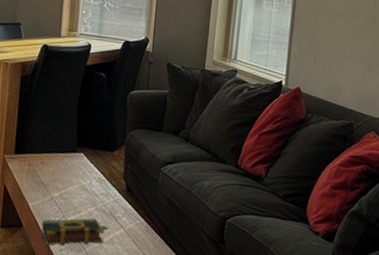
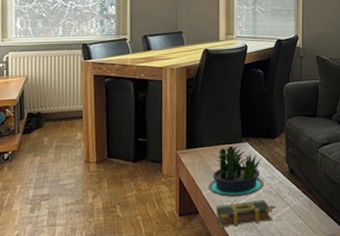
potted plant: none [34,155,98,213] -> present [207,145,264,197]

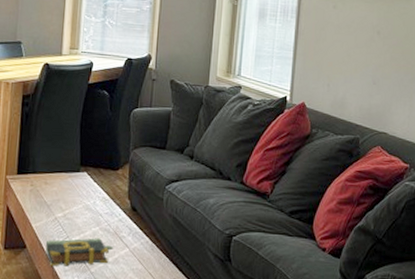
potted plant: present [207,145,264,197] -> none [38,174,102,233]

